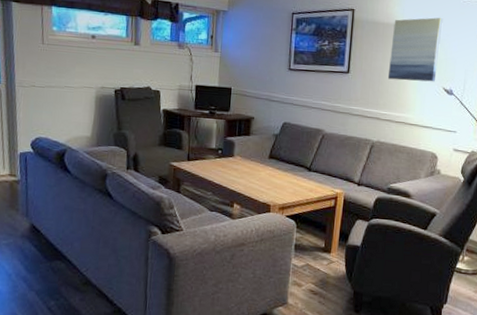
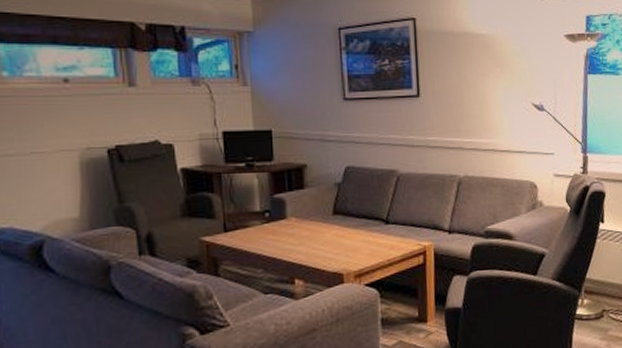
wall art: present [387,17,443,82] -> none [465,20,523,100]

